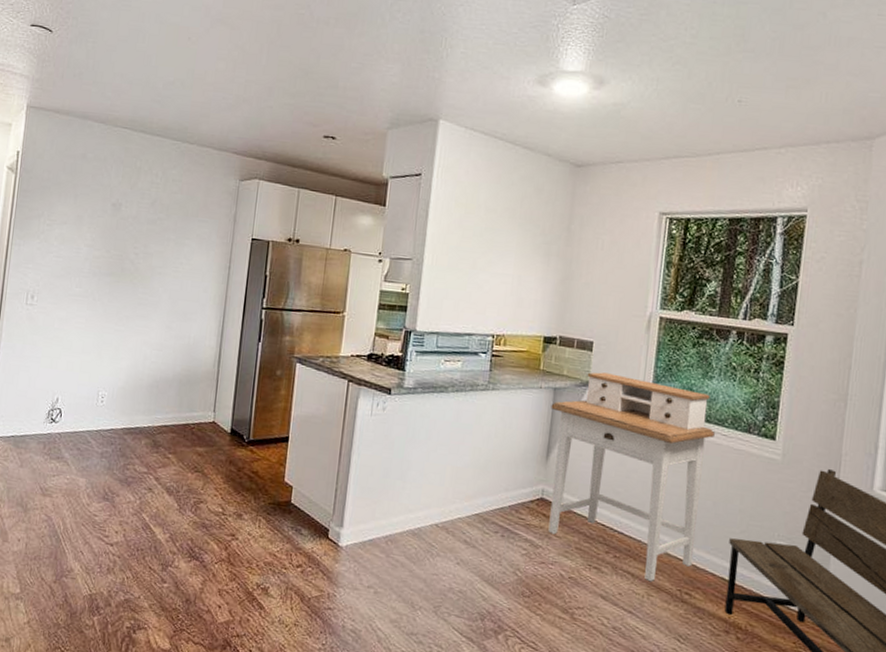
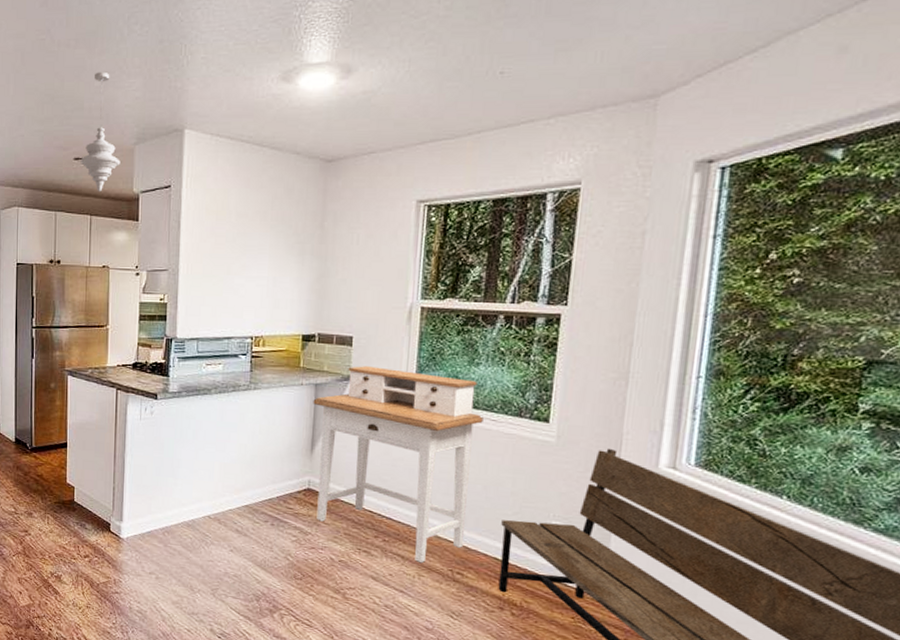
pendant light: none [329,53,372,173] -> present [80,71,121,192]

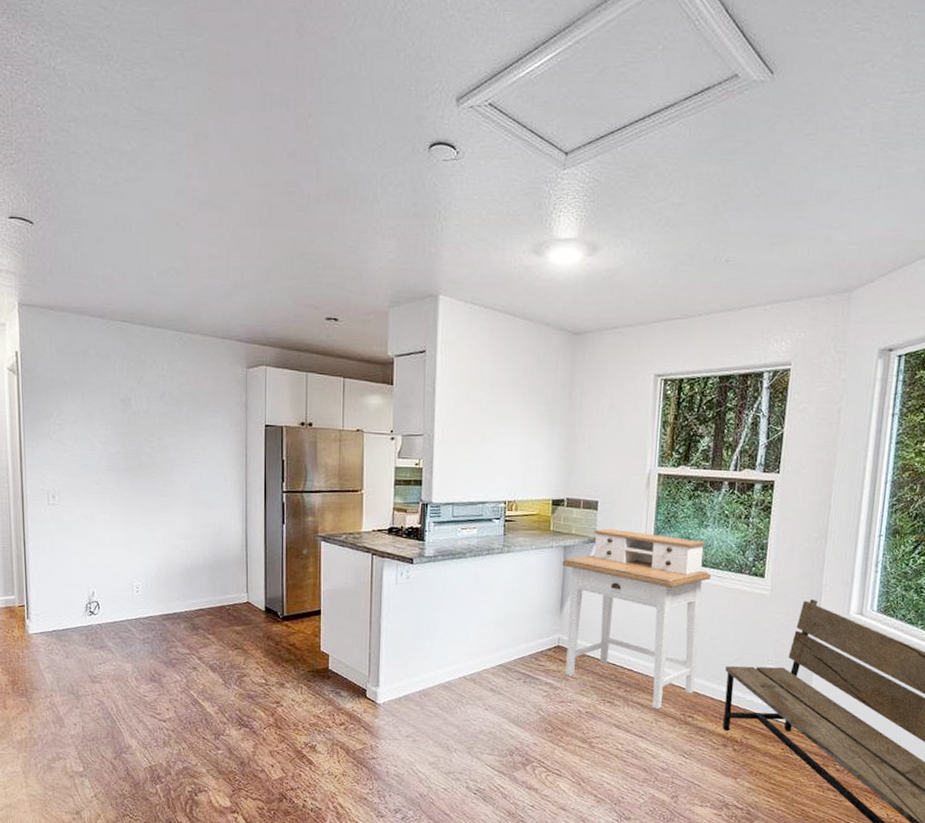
pendant light: present [80,71,121,192] -> none [332,230,374,354]

